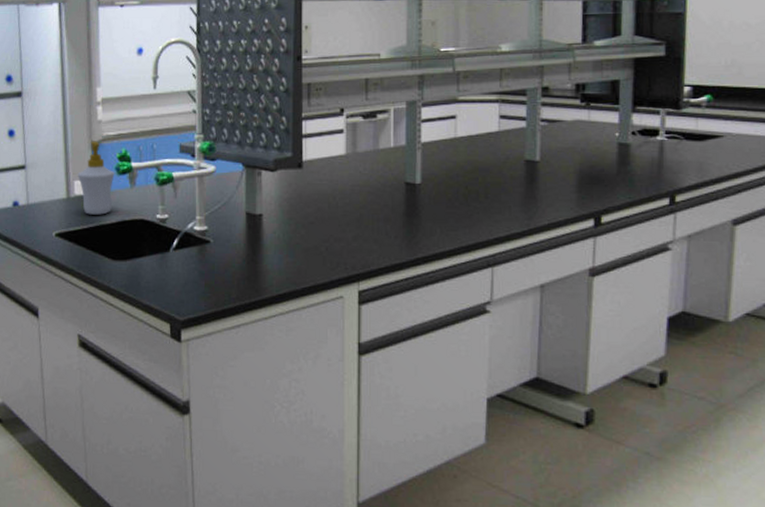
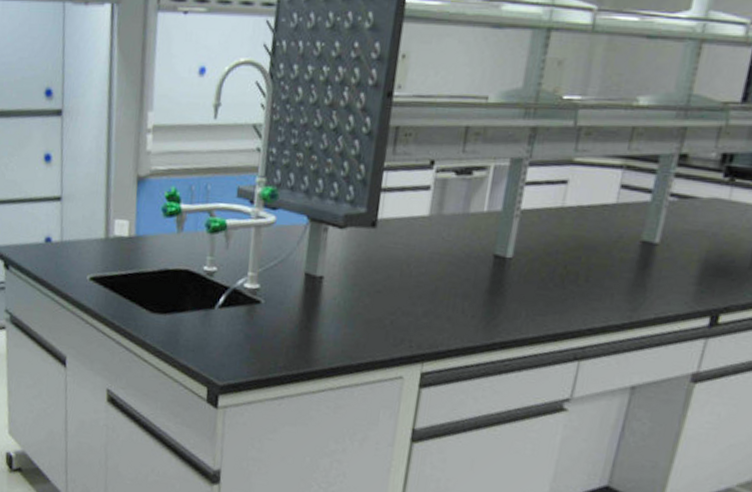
soap bottle: present [77,141,115,215] -> none [119,175,161,261]

